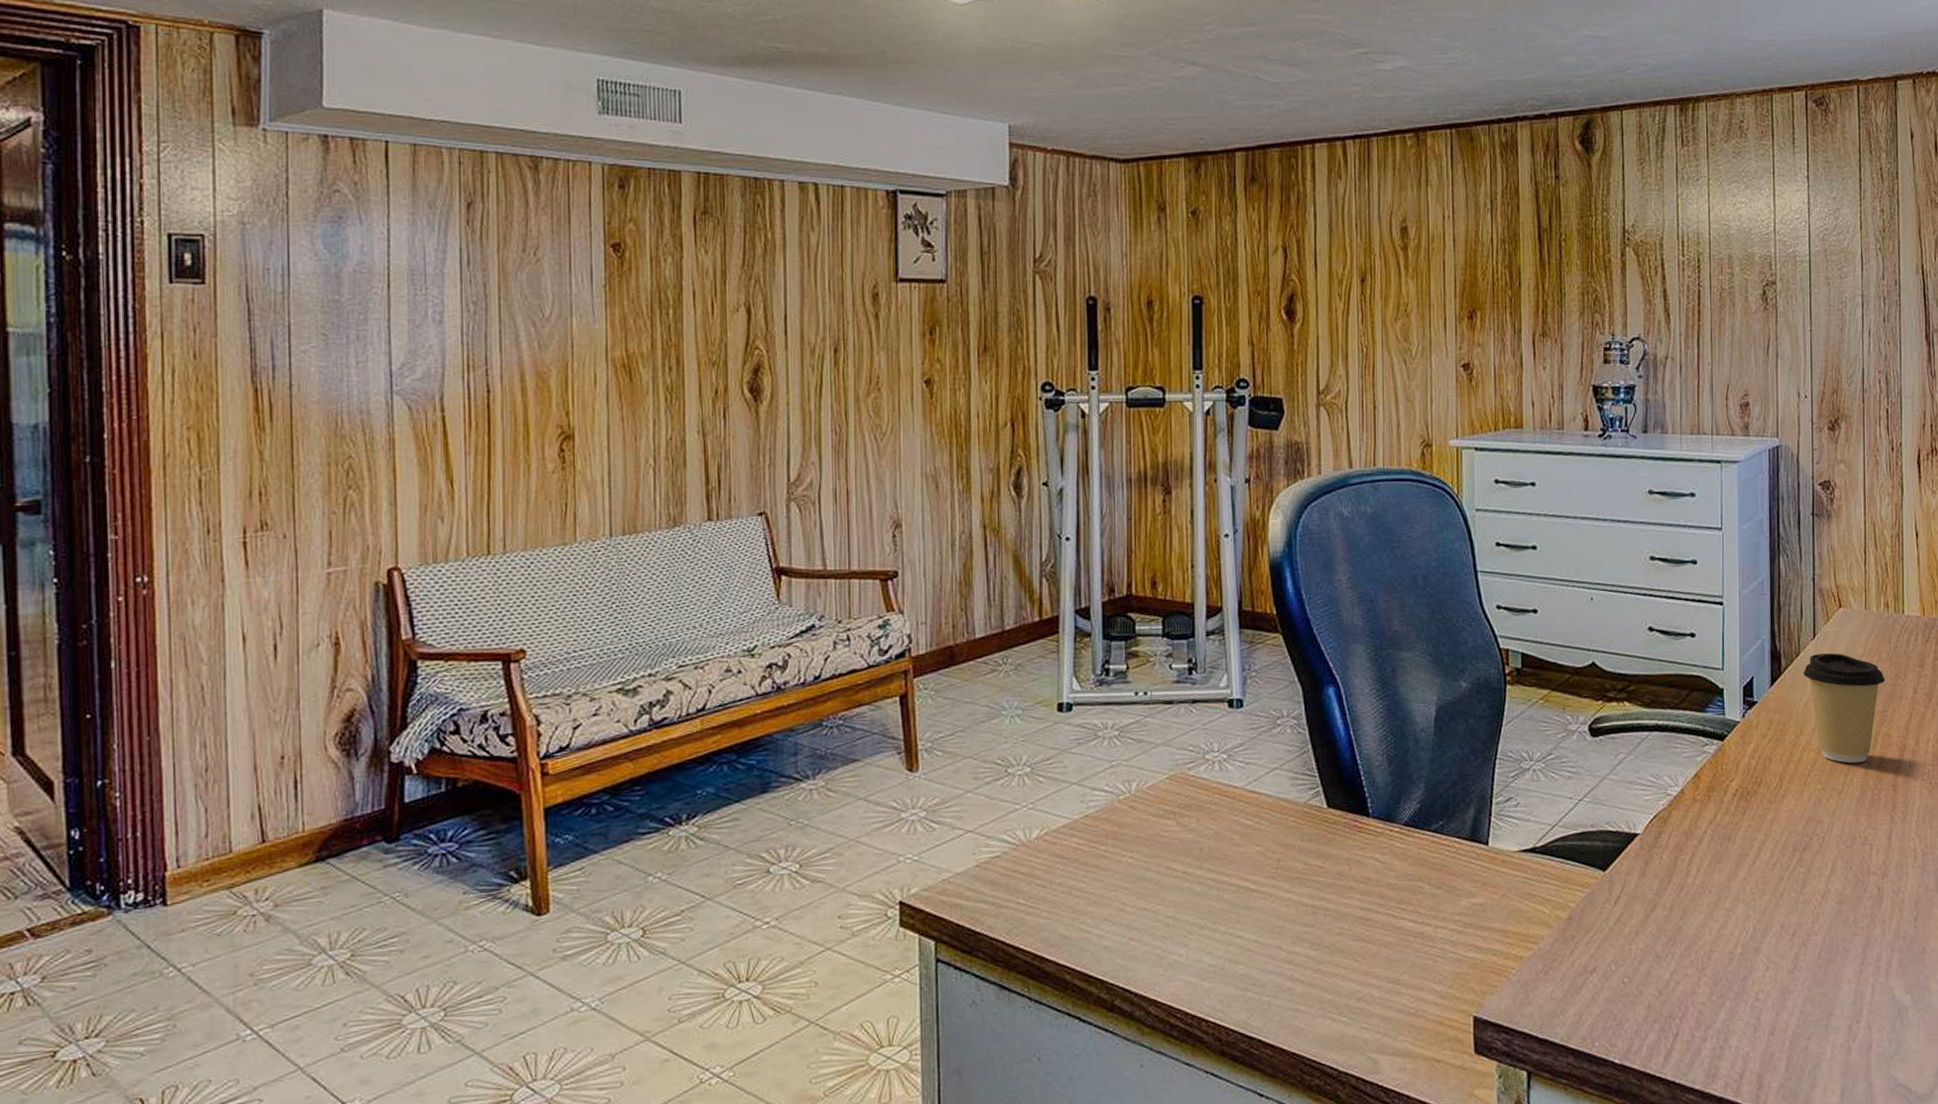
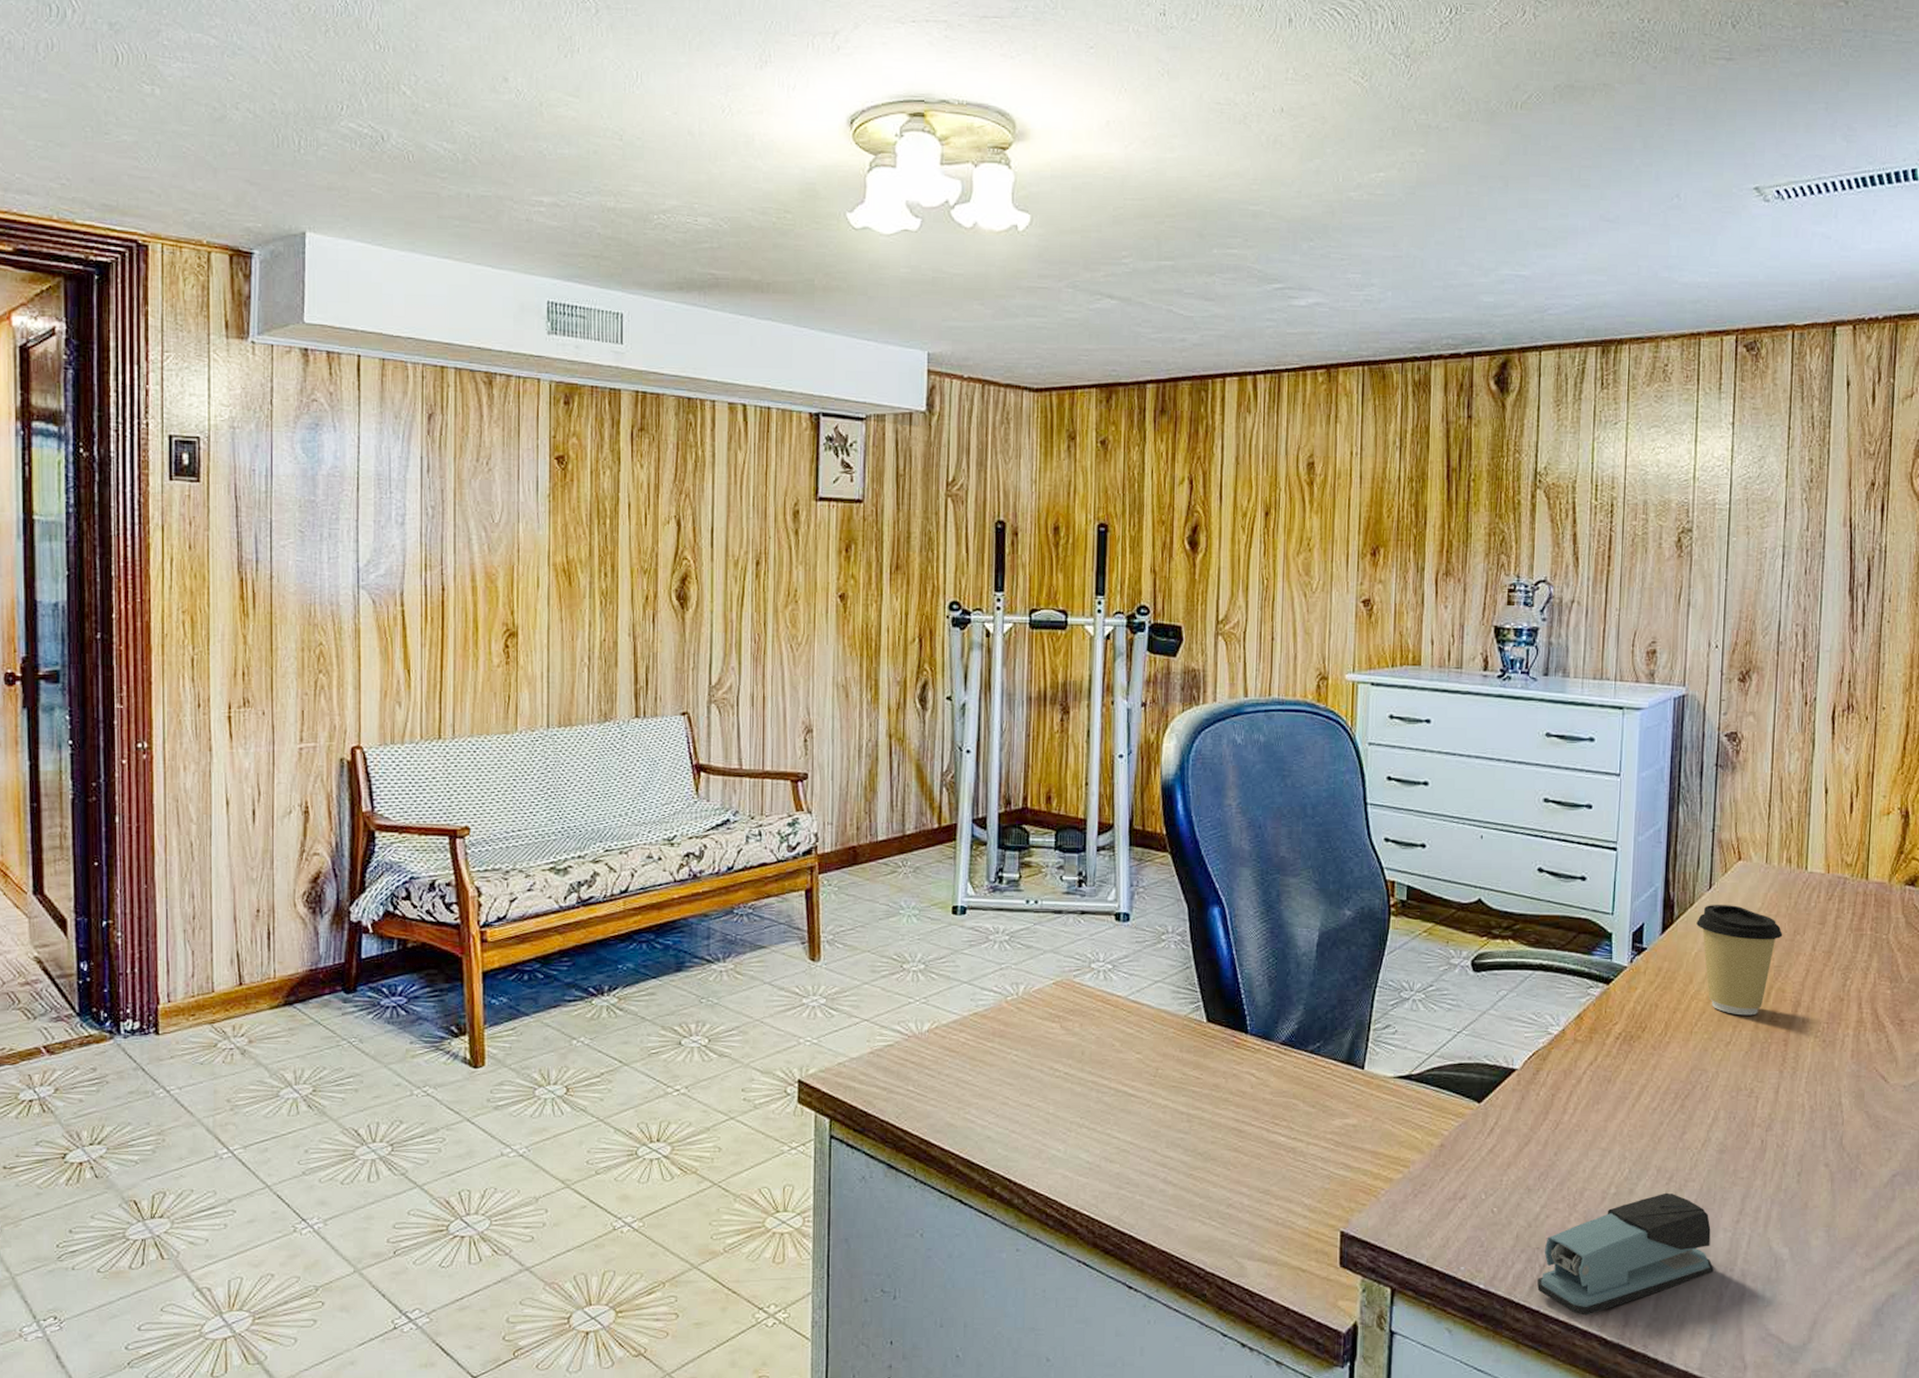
stapler: none [1671,948,1841,1082] -> present [1537,1192,1714,1315]

